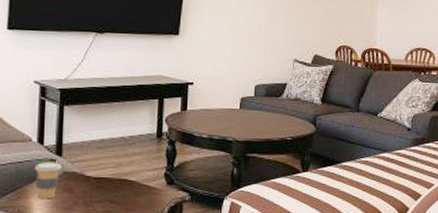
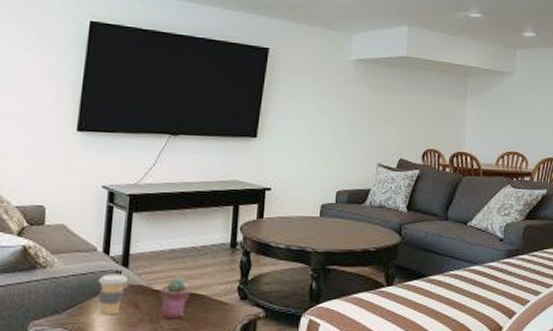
potted succulent: none [93,164,121,201] -> present [160,277,190,318]

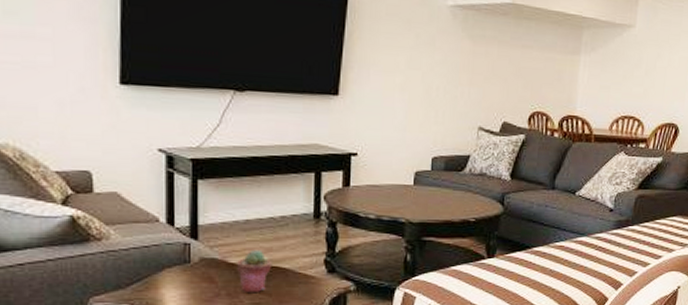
coffee cup: present [98,274,129,315] -> none [164,246,199,290]

